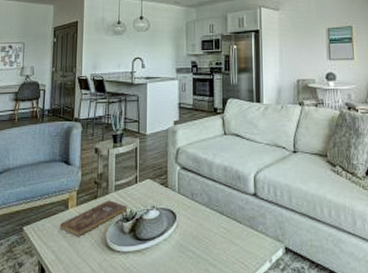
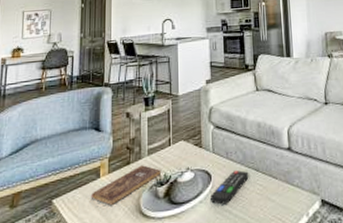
remote control: none [175,211,213,244] -> present [211,169,249,205]

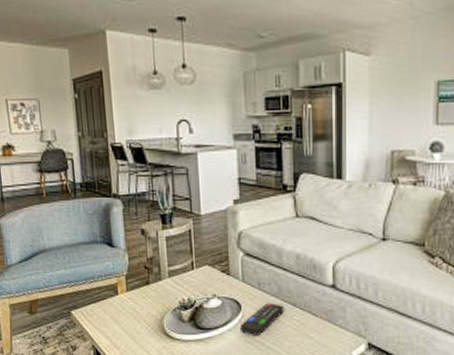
bible: present [91,165,161,206] -> none [110,287,184,323]

